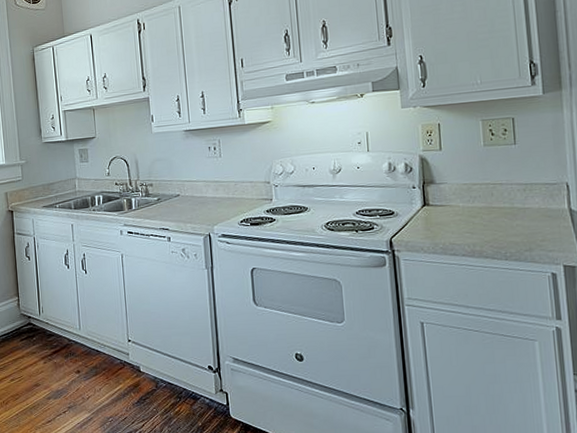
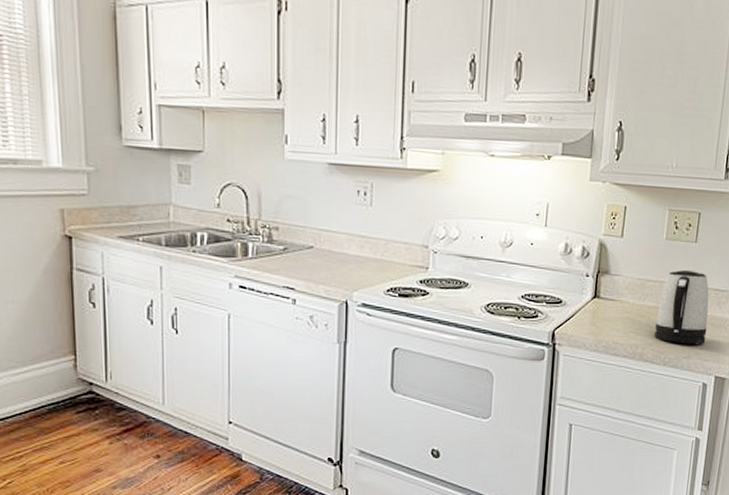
kettle: none [489,169,546,238] -> present [654,269,710,344]

